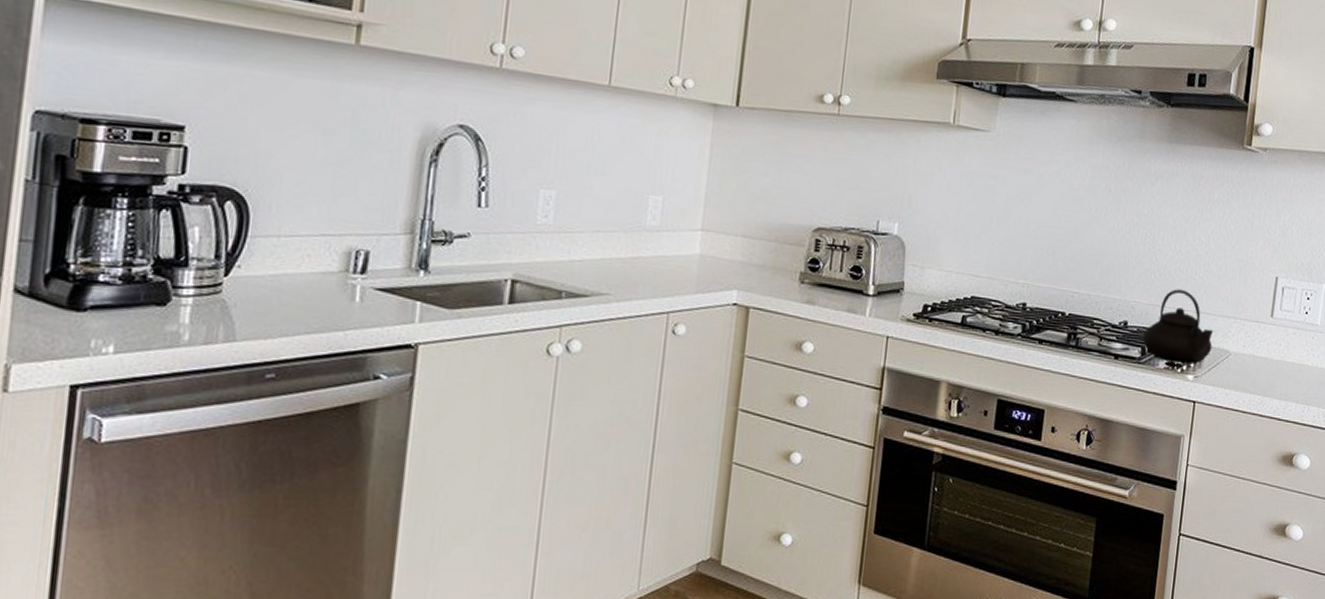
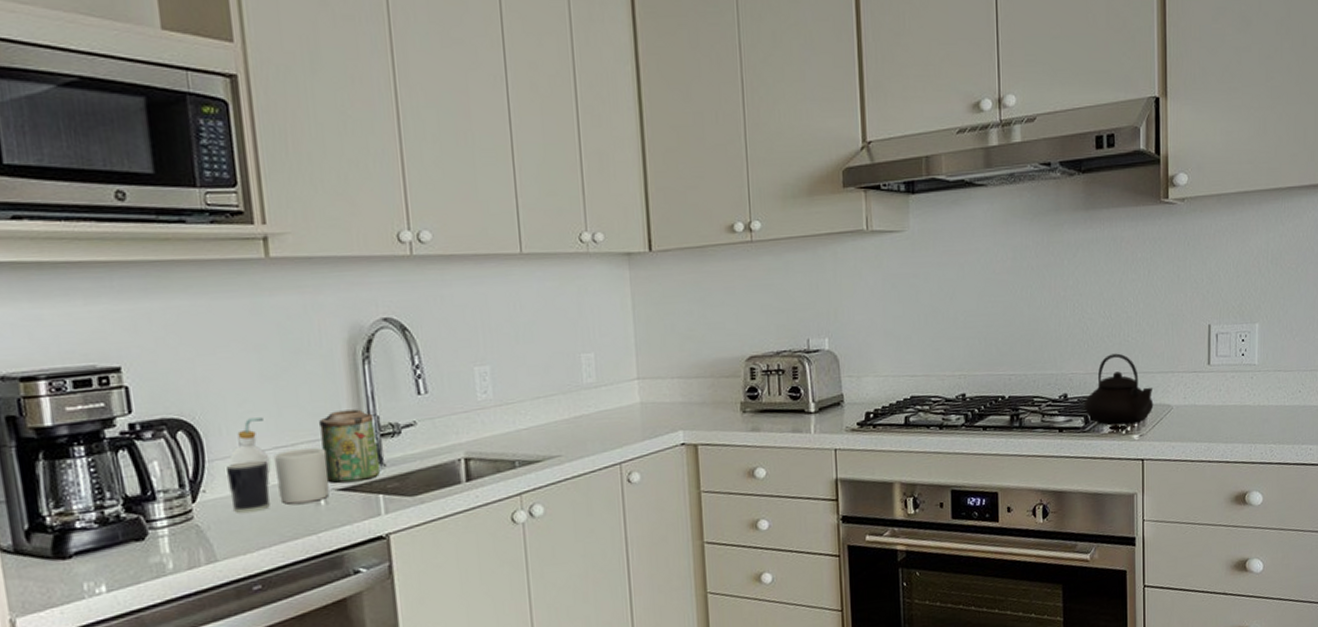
soap dispenser: none [264,200,317,261] -> present [223,417,271,477]
mug: none [264,243,312,298] -> present [226,460,270,514]
mug: none [315,239,373,299] -> present [273,447,329,506]
canister: none [366,208,429,286] -> present [319,409,381,484]

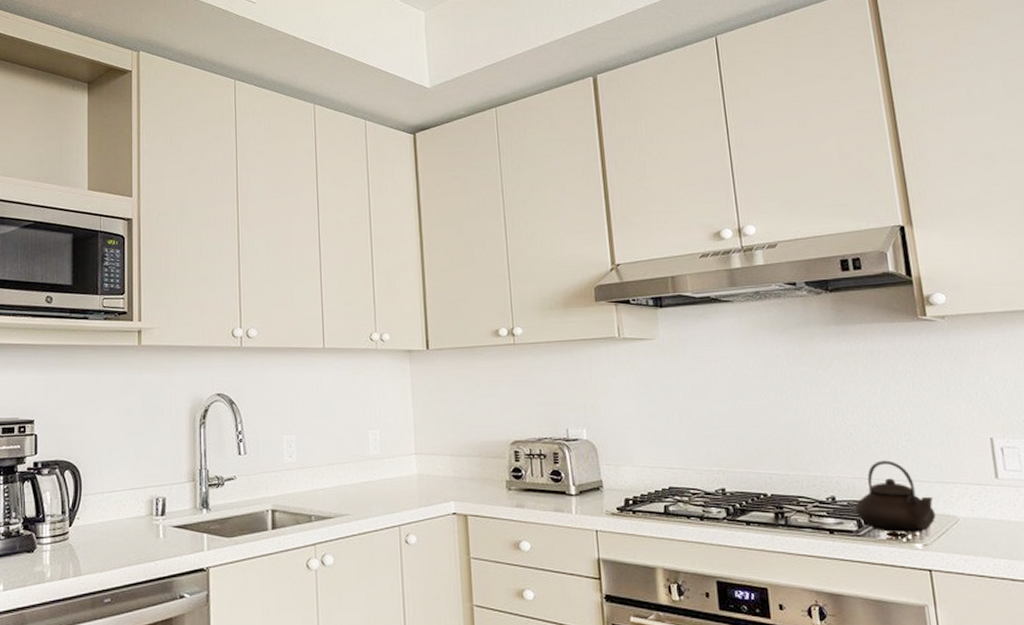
soap dispenser: present [223,417,271,477] -> none [93,464,127,509]
mug: present [226,460,270,514] -> none [95,497,125,539]
mug: present [273,447,329,506] -> none [129,491,168,536]
canister: present [319,409,381,484] -> none [165,463,207,522]

